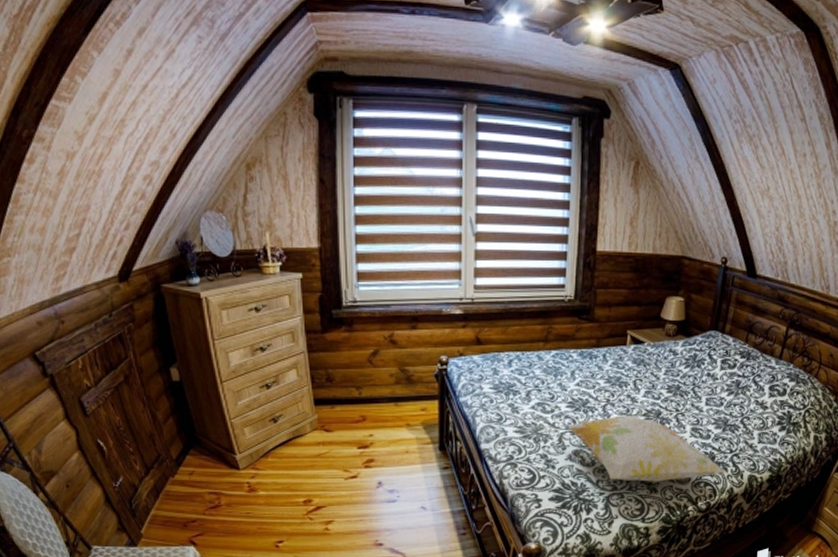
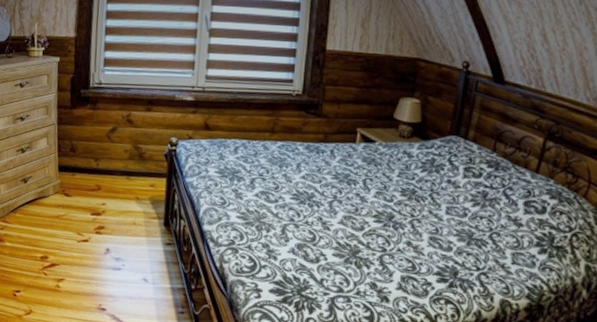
decorative pillow: present [566,416,727,482] -> none [290,214,473,294]

